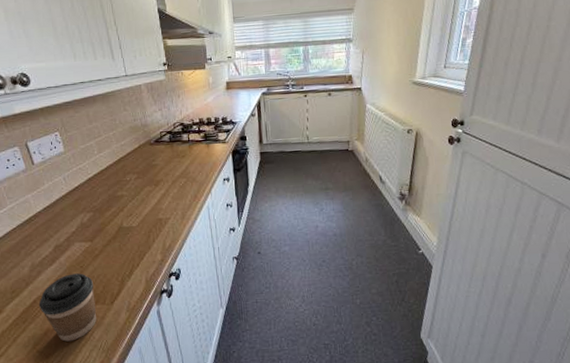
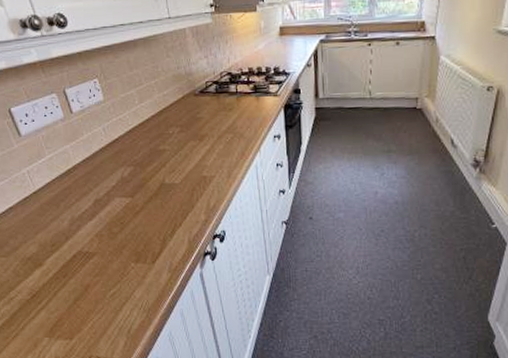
coffee cup: present [38,273,96,342] -> none [78,230,137,299]

